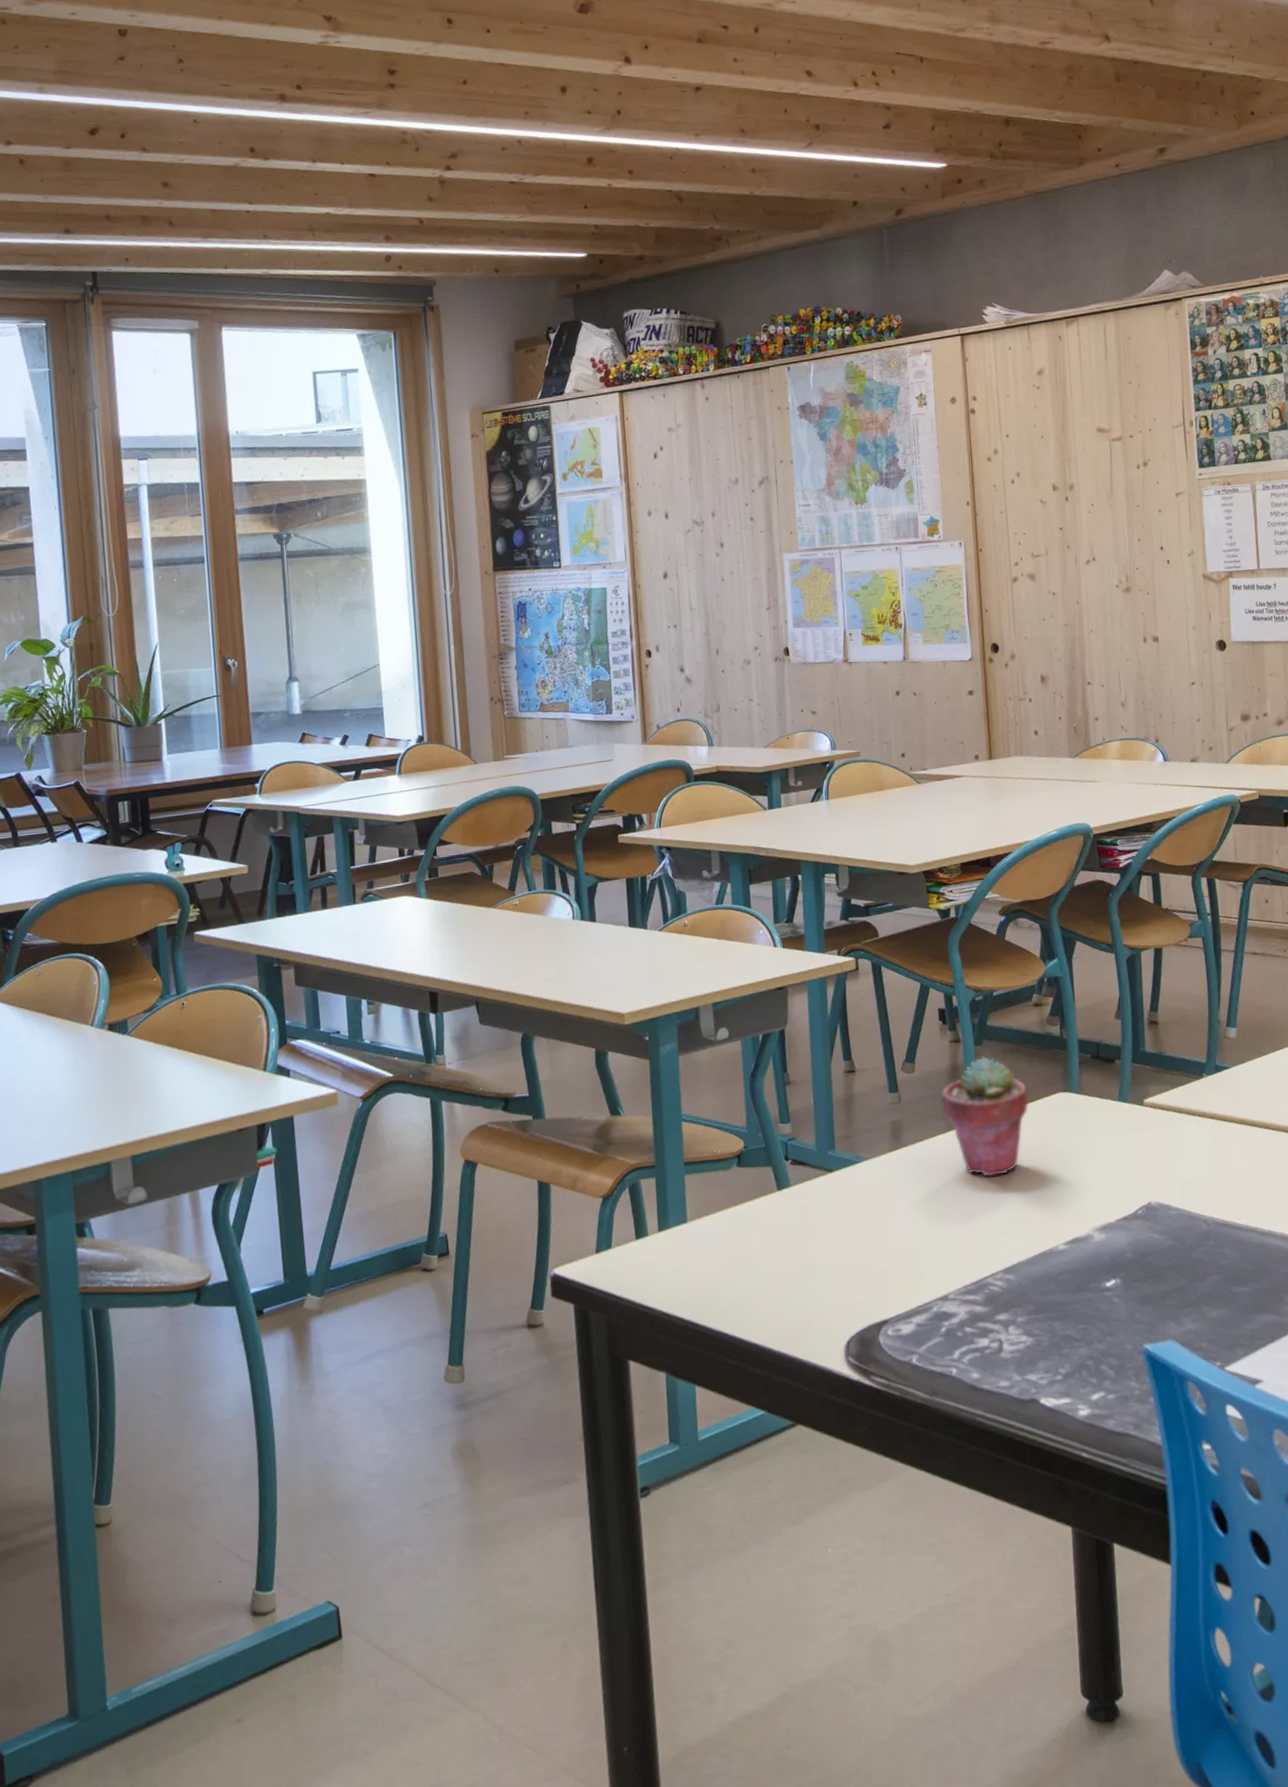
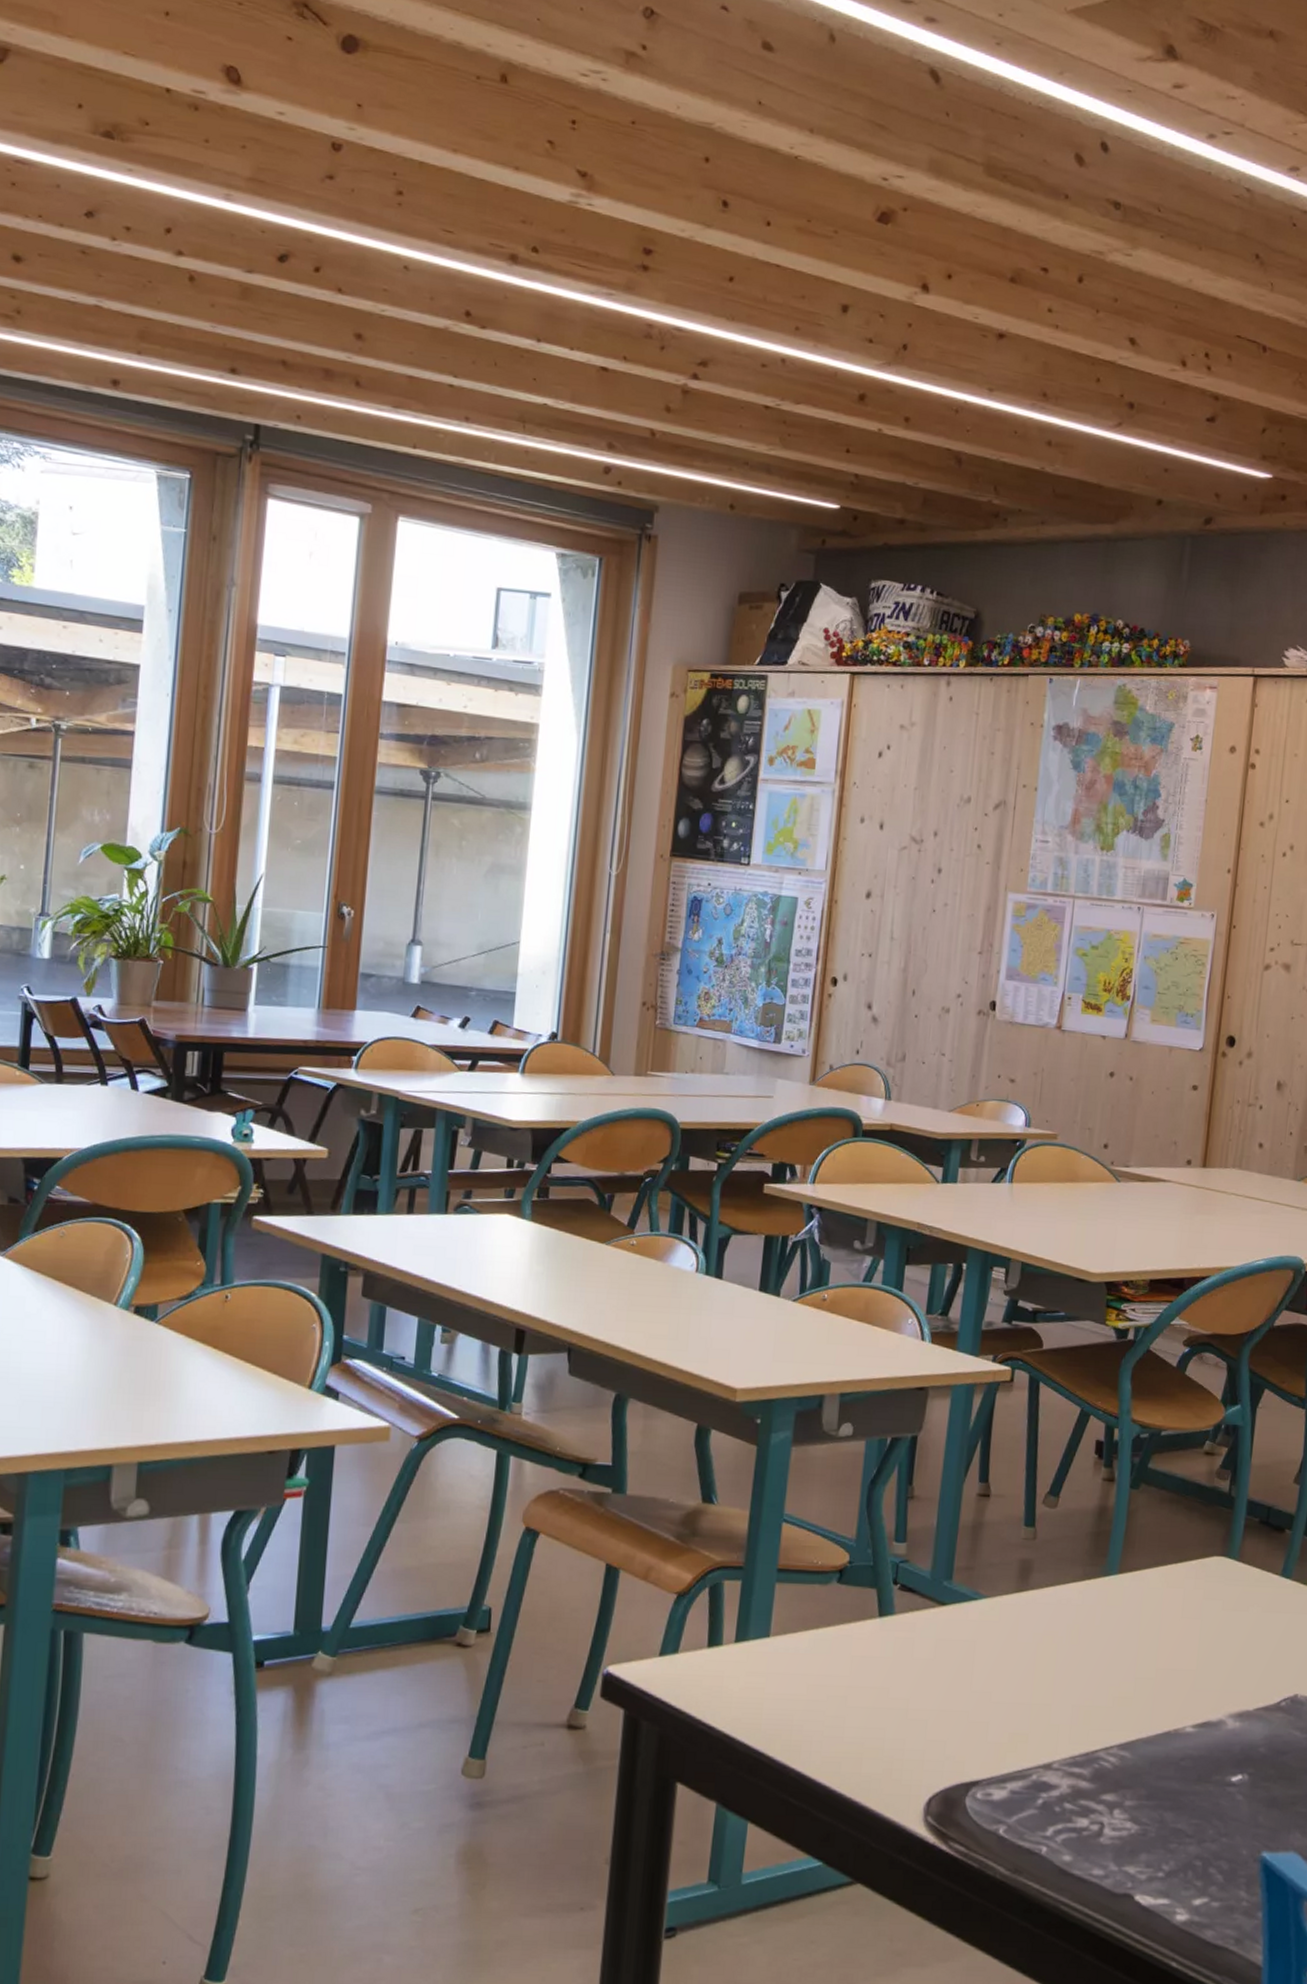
potted succulent: present [940,1056,1029,1177] -> none [1081,1502,1182,1639]

